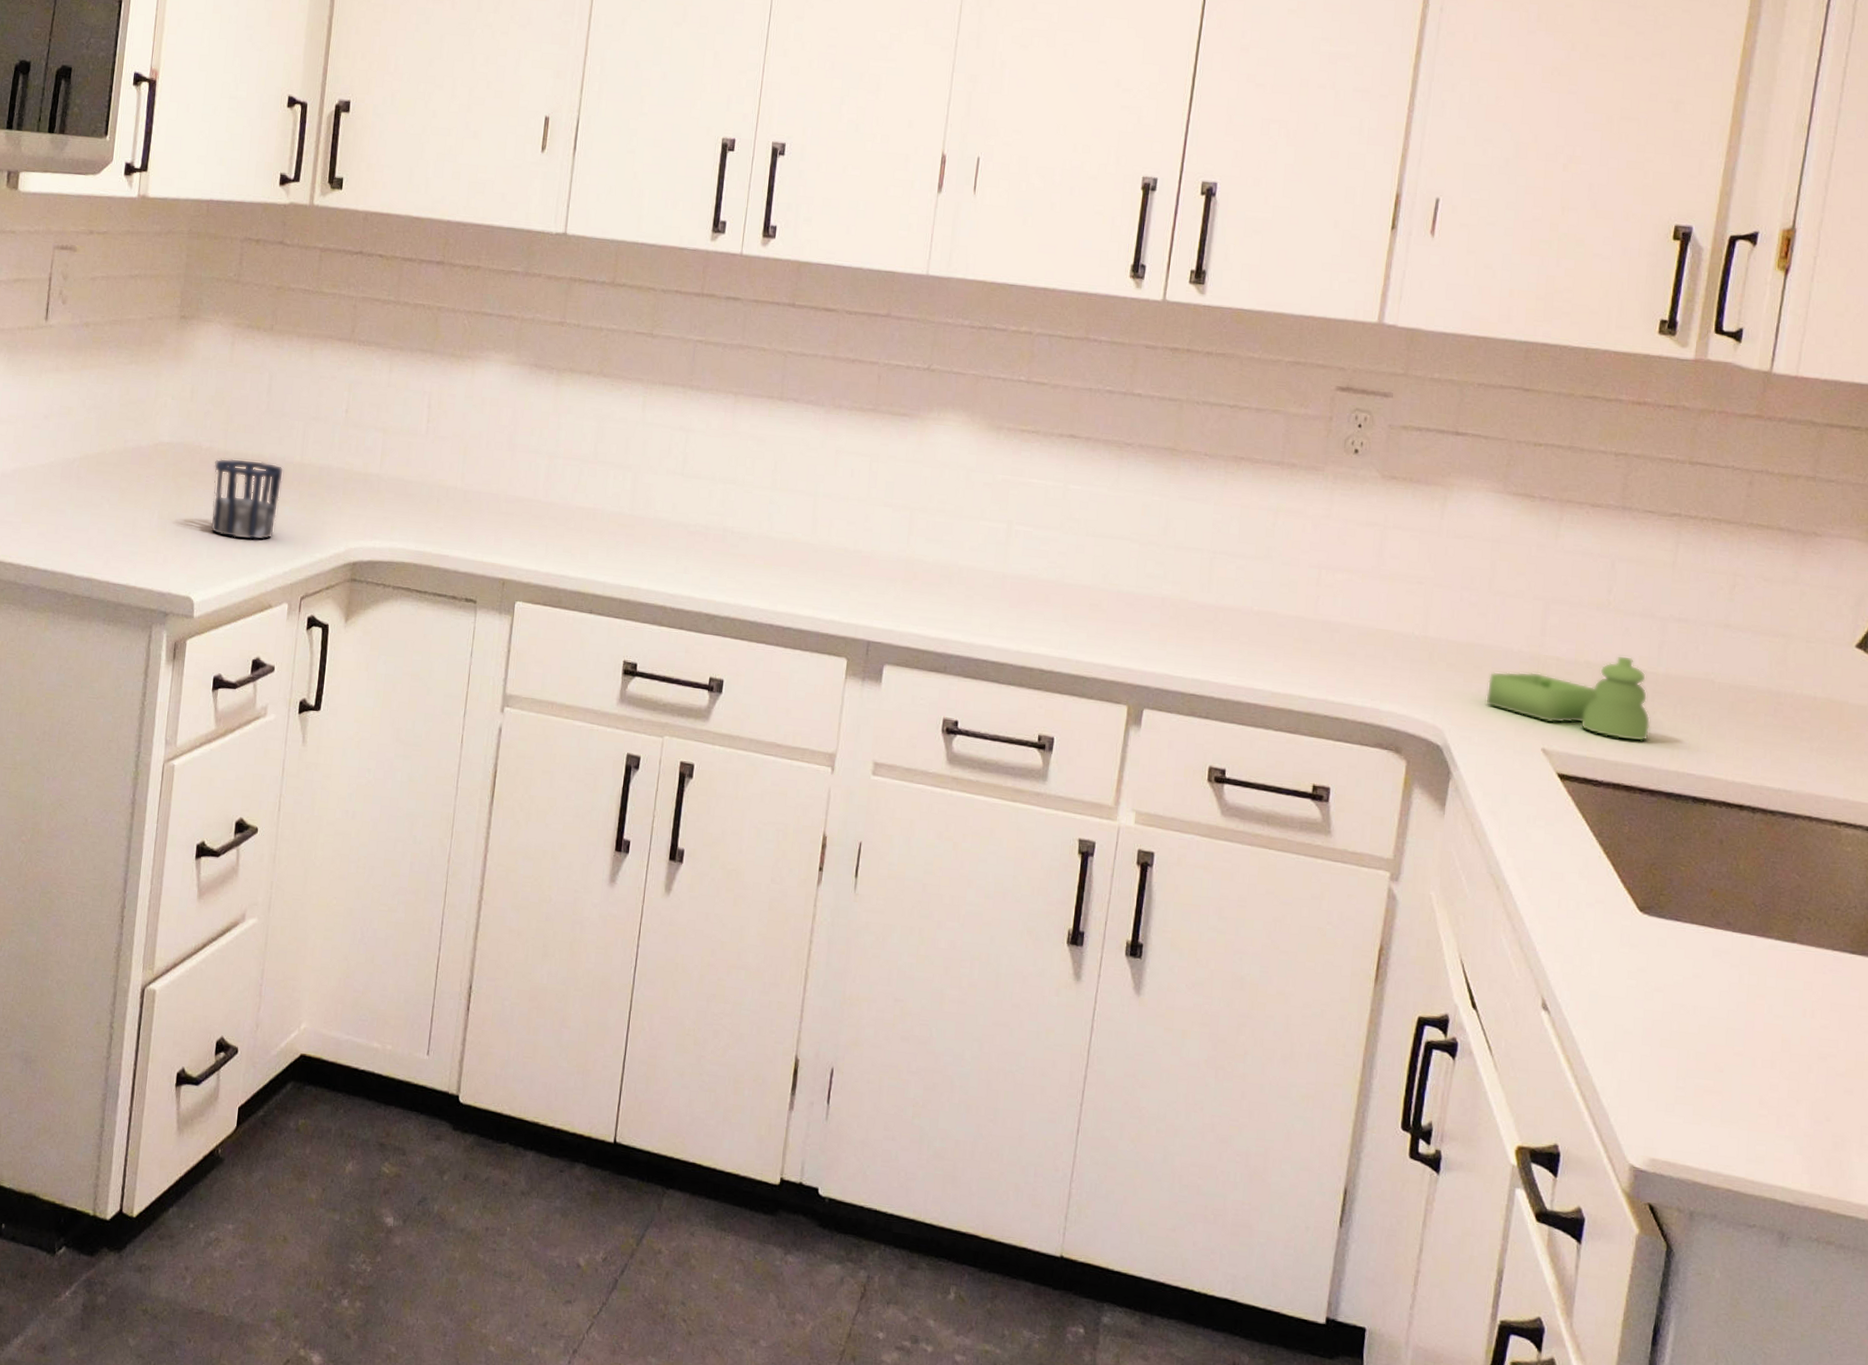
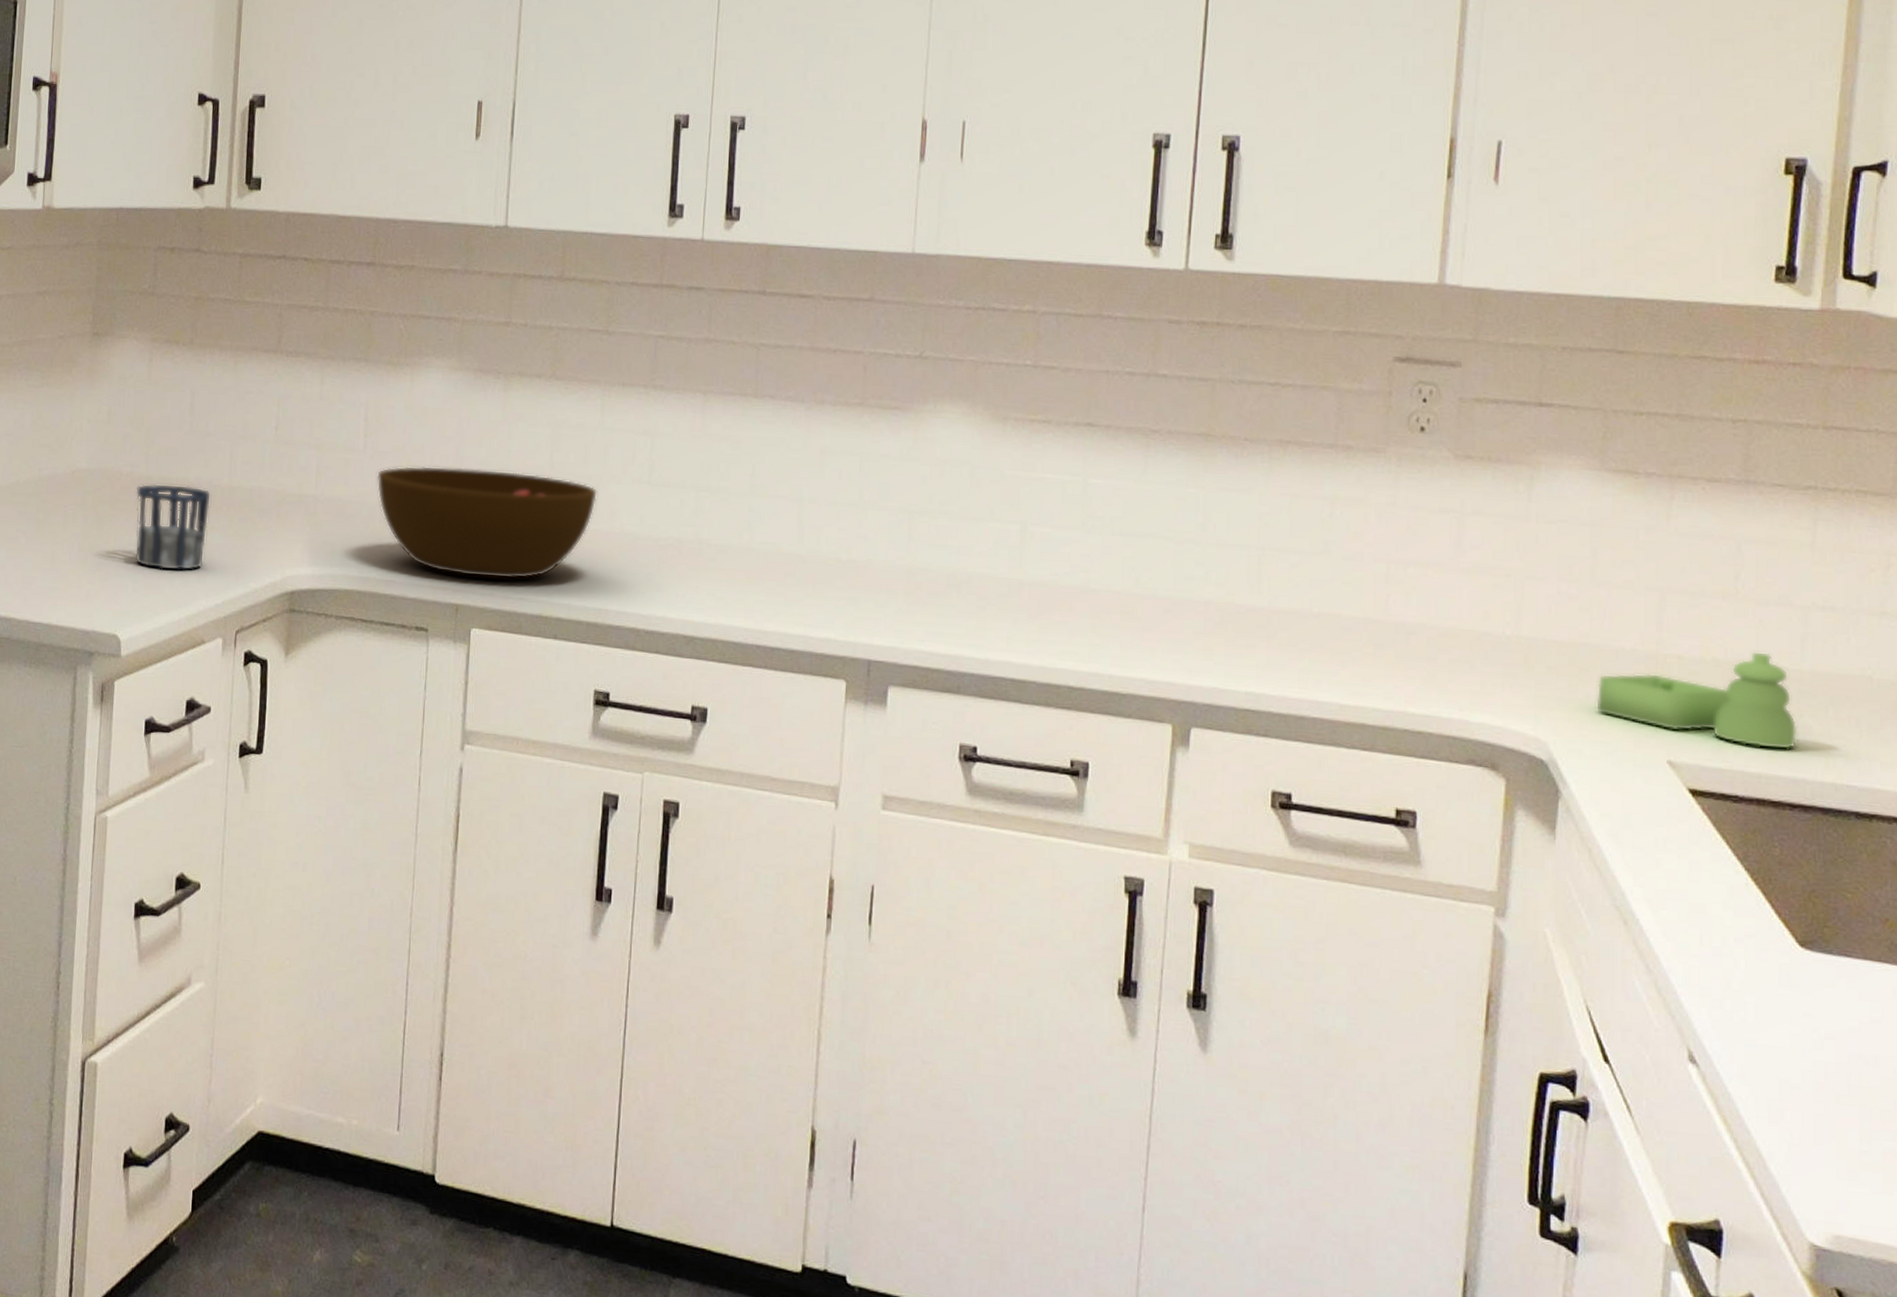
bowl: none [436,451,636,558] -> present [376,466,598,580]

